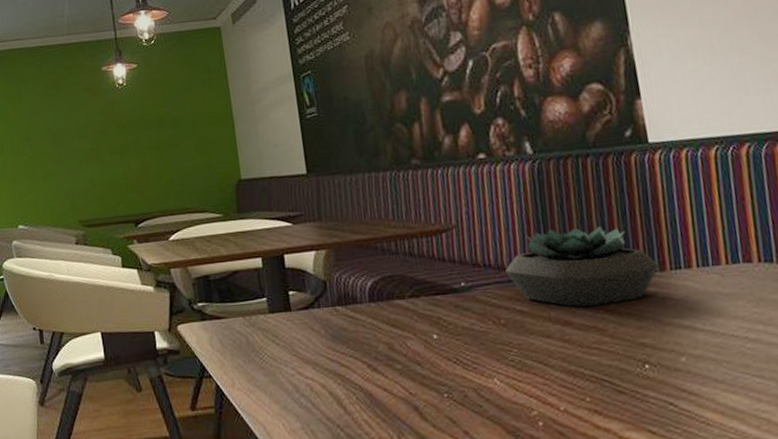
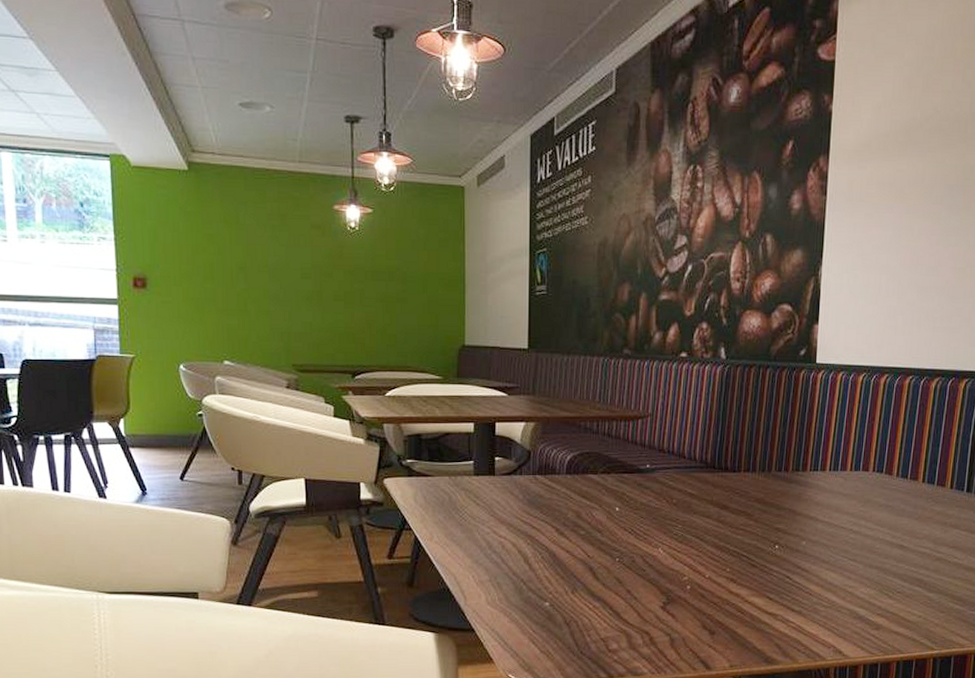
succulent plant: present [504,226,659,307] -> none [684,426,802,494]

